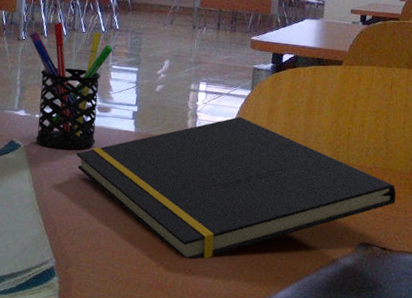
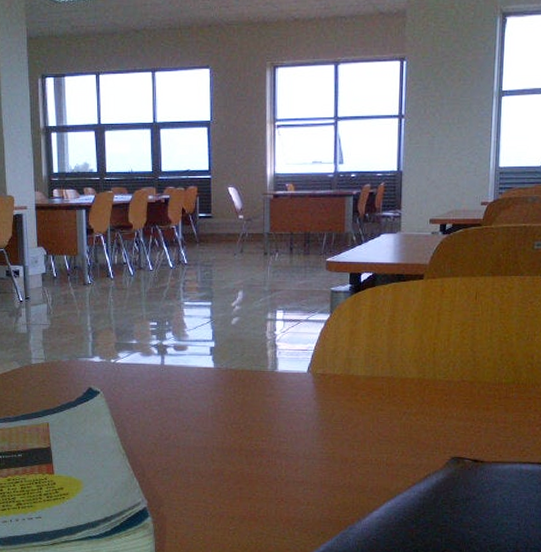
pen holder: present [29,22,113,150] -> none [95,262,184,391]
notepad: present [76,116,397,260] -> none [156,342,486,489]

